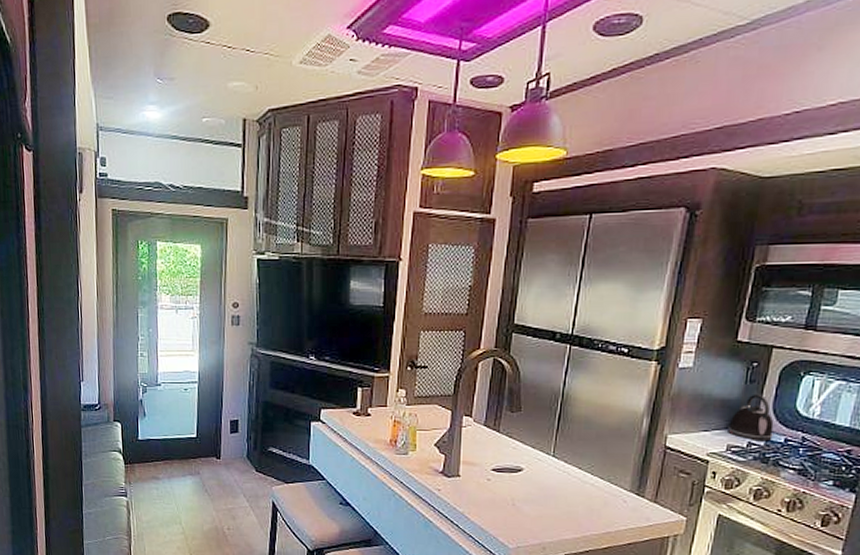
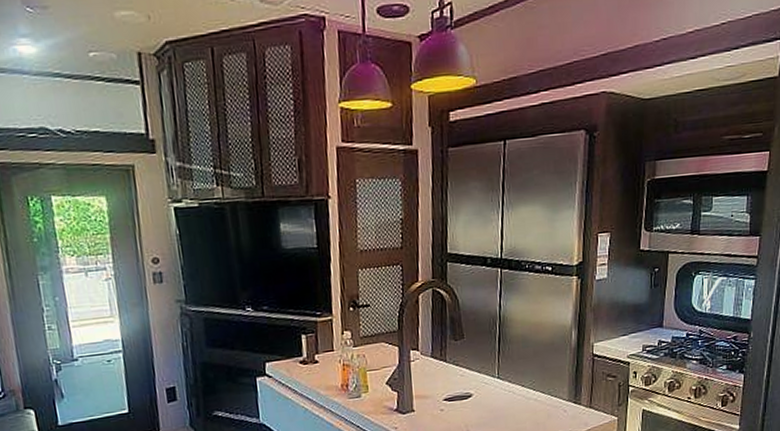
kettle: present [728,394,774,442] -> none [642,296,677,339]

